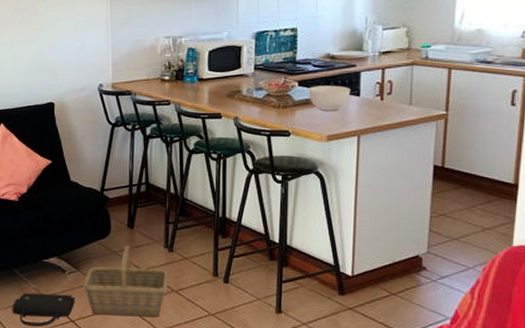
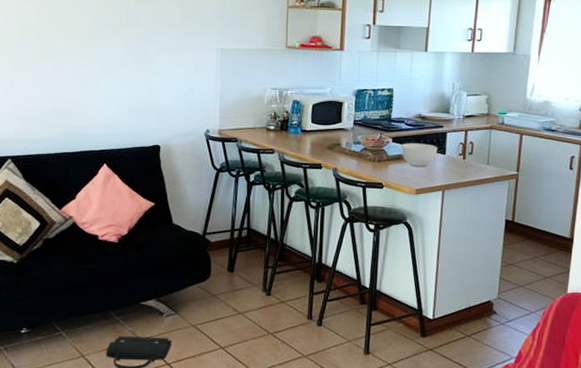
basket: present [84,246,168,317] -> none [181,289,265,359]

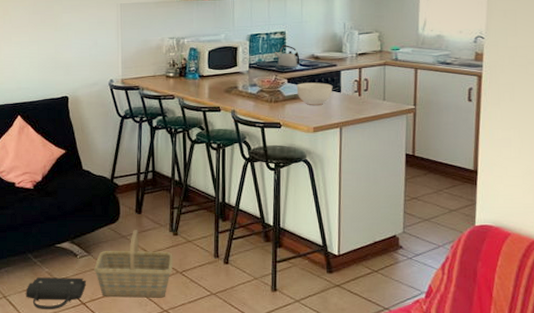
basket: none [181,289,265,359] -> present [94,230,173,298]
kettle: none [380,103,407,127] -> present [274,45,300,69]

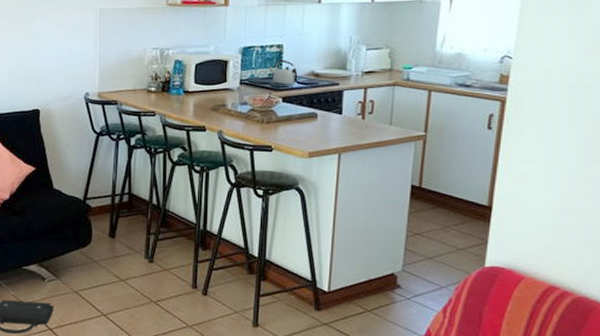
basket: present [94,230,173,298] -> none [63,255,148,328]
bowl: present [296,82,333,105] -> none [292,102,333,128]

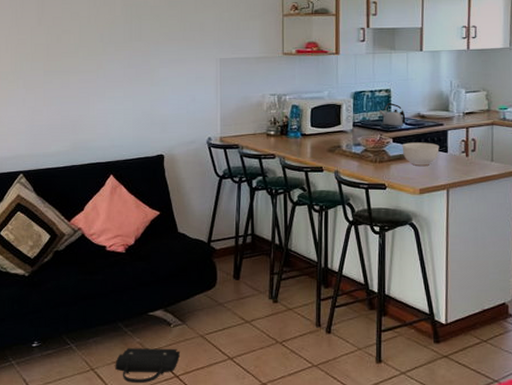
bowl: none [292,102,333,128] -> present [402,142,440,166]

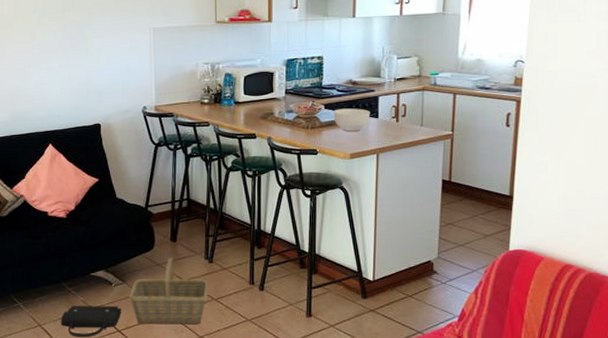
basket: none [189,297,273,370] -> present [129,258,209,325]
kettle: present [379,103,406,127] -> none [311,70,338,94]

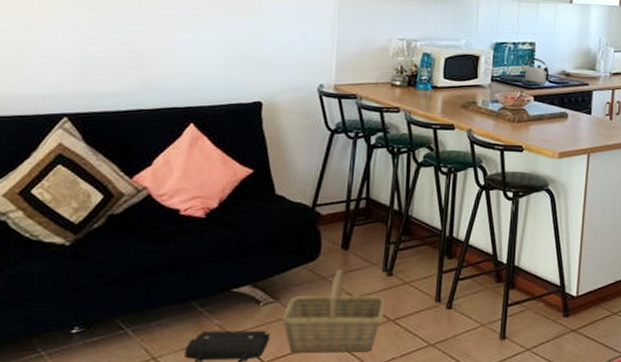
kettle: none [311,70,338,94] -> present [521,57,550,85]
bowl: present [333,108,370,131] -> none [543,102,583,128]

